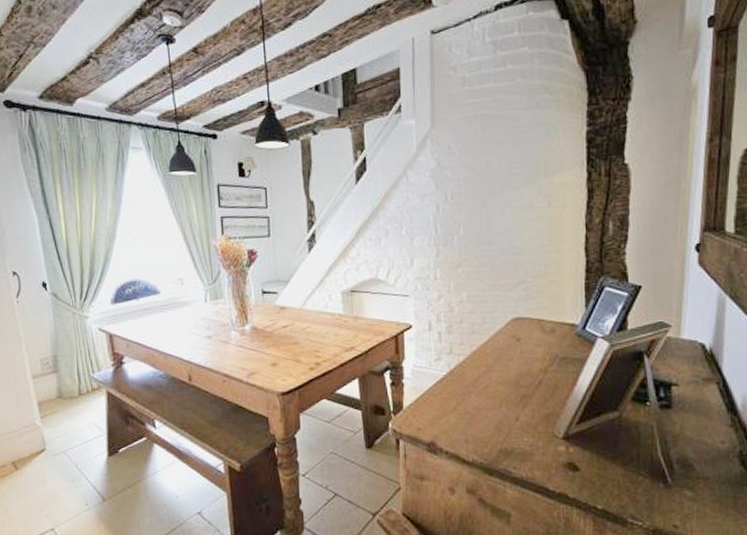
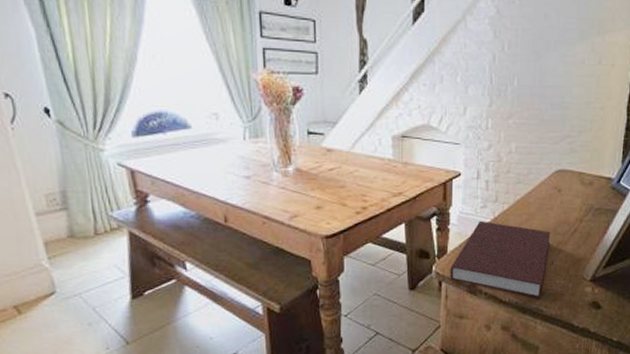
notebook: none [407,374,513,459] -> present [450,220,551,299]

